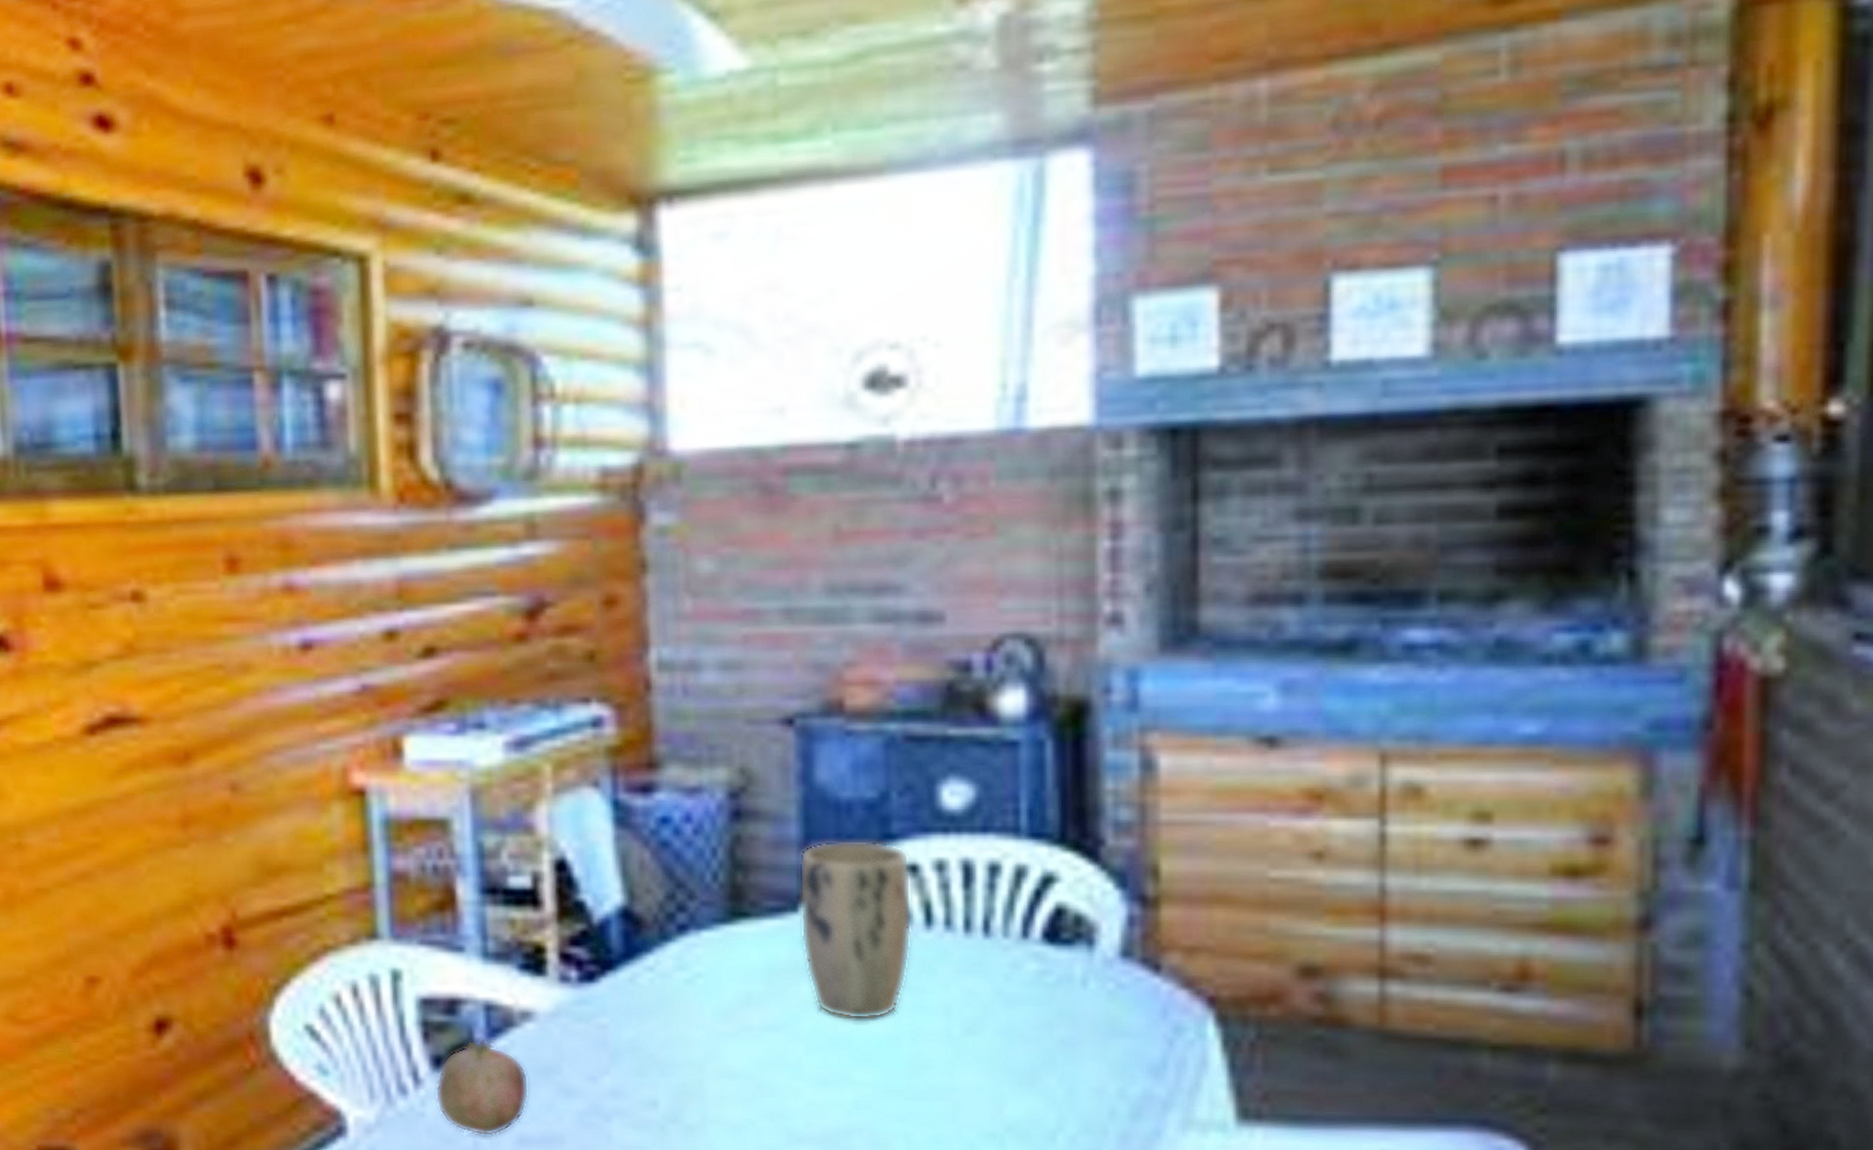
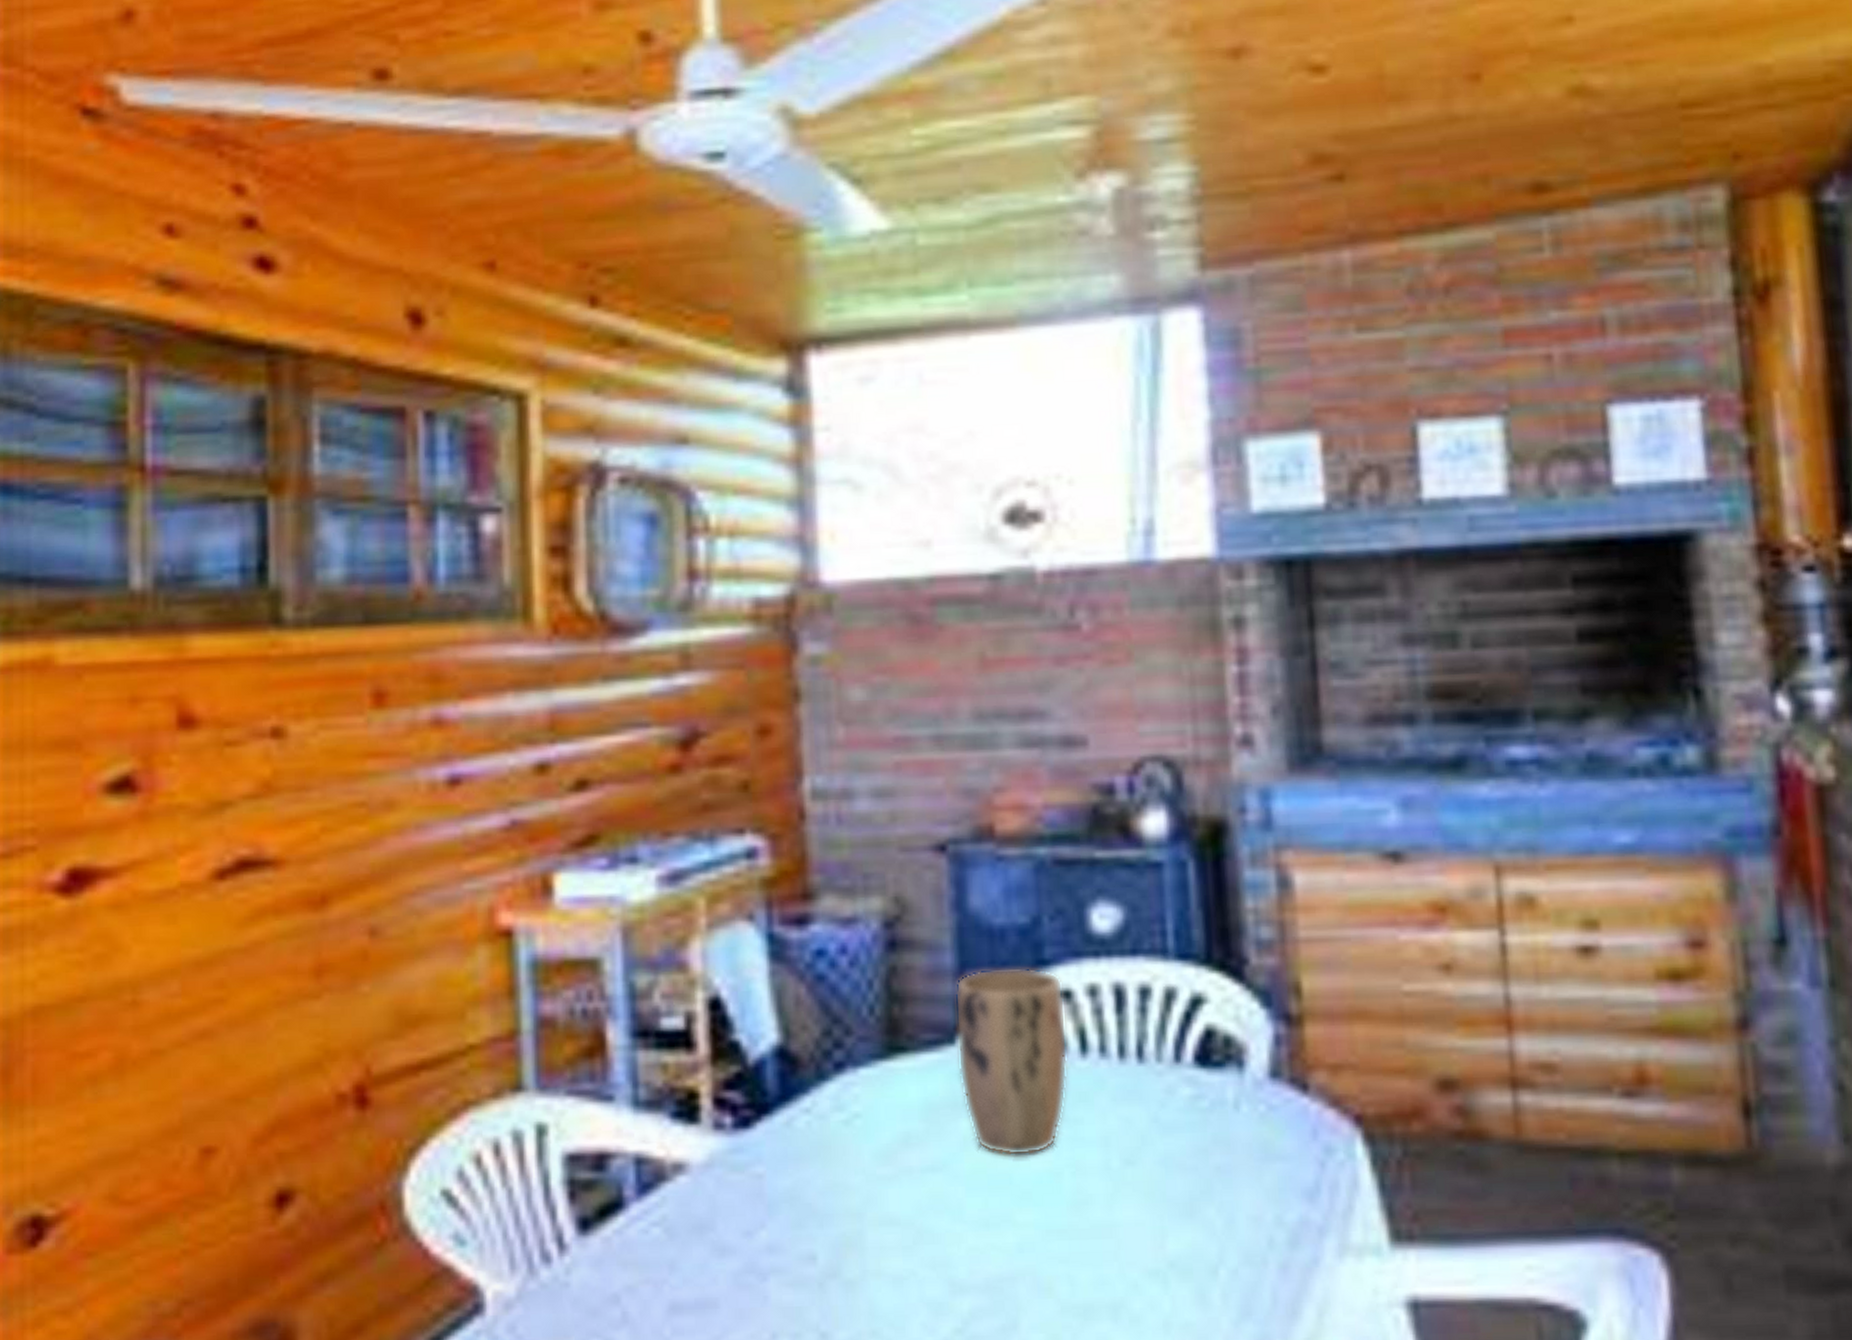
fruit: present [435,1037,530,1137] -> none [581,1194,682,1306]

